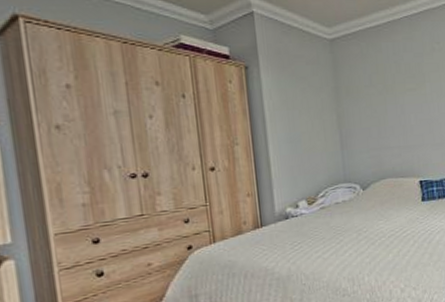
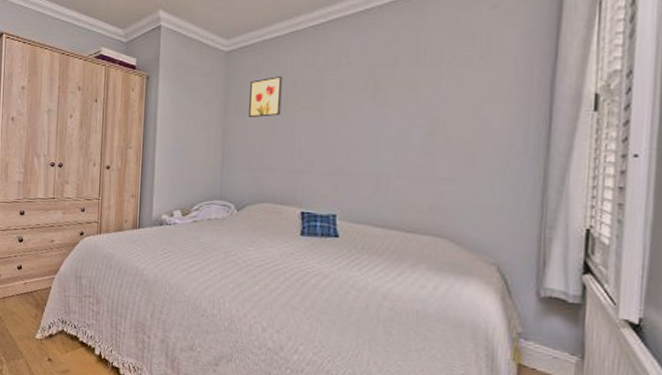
wall art: none [358,62,390,101] -> present [249,76,283,117]

